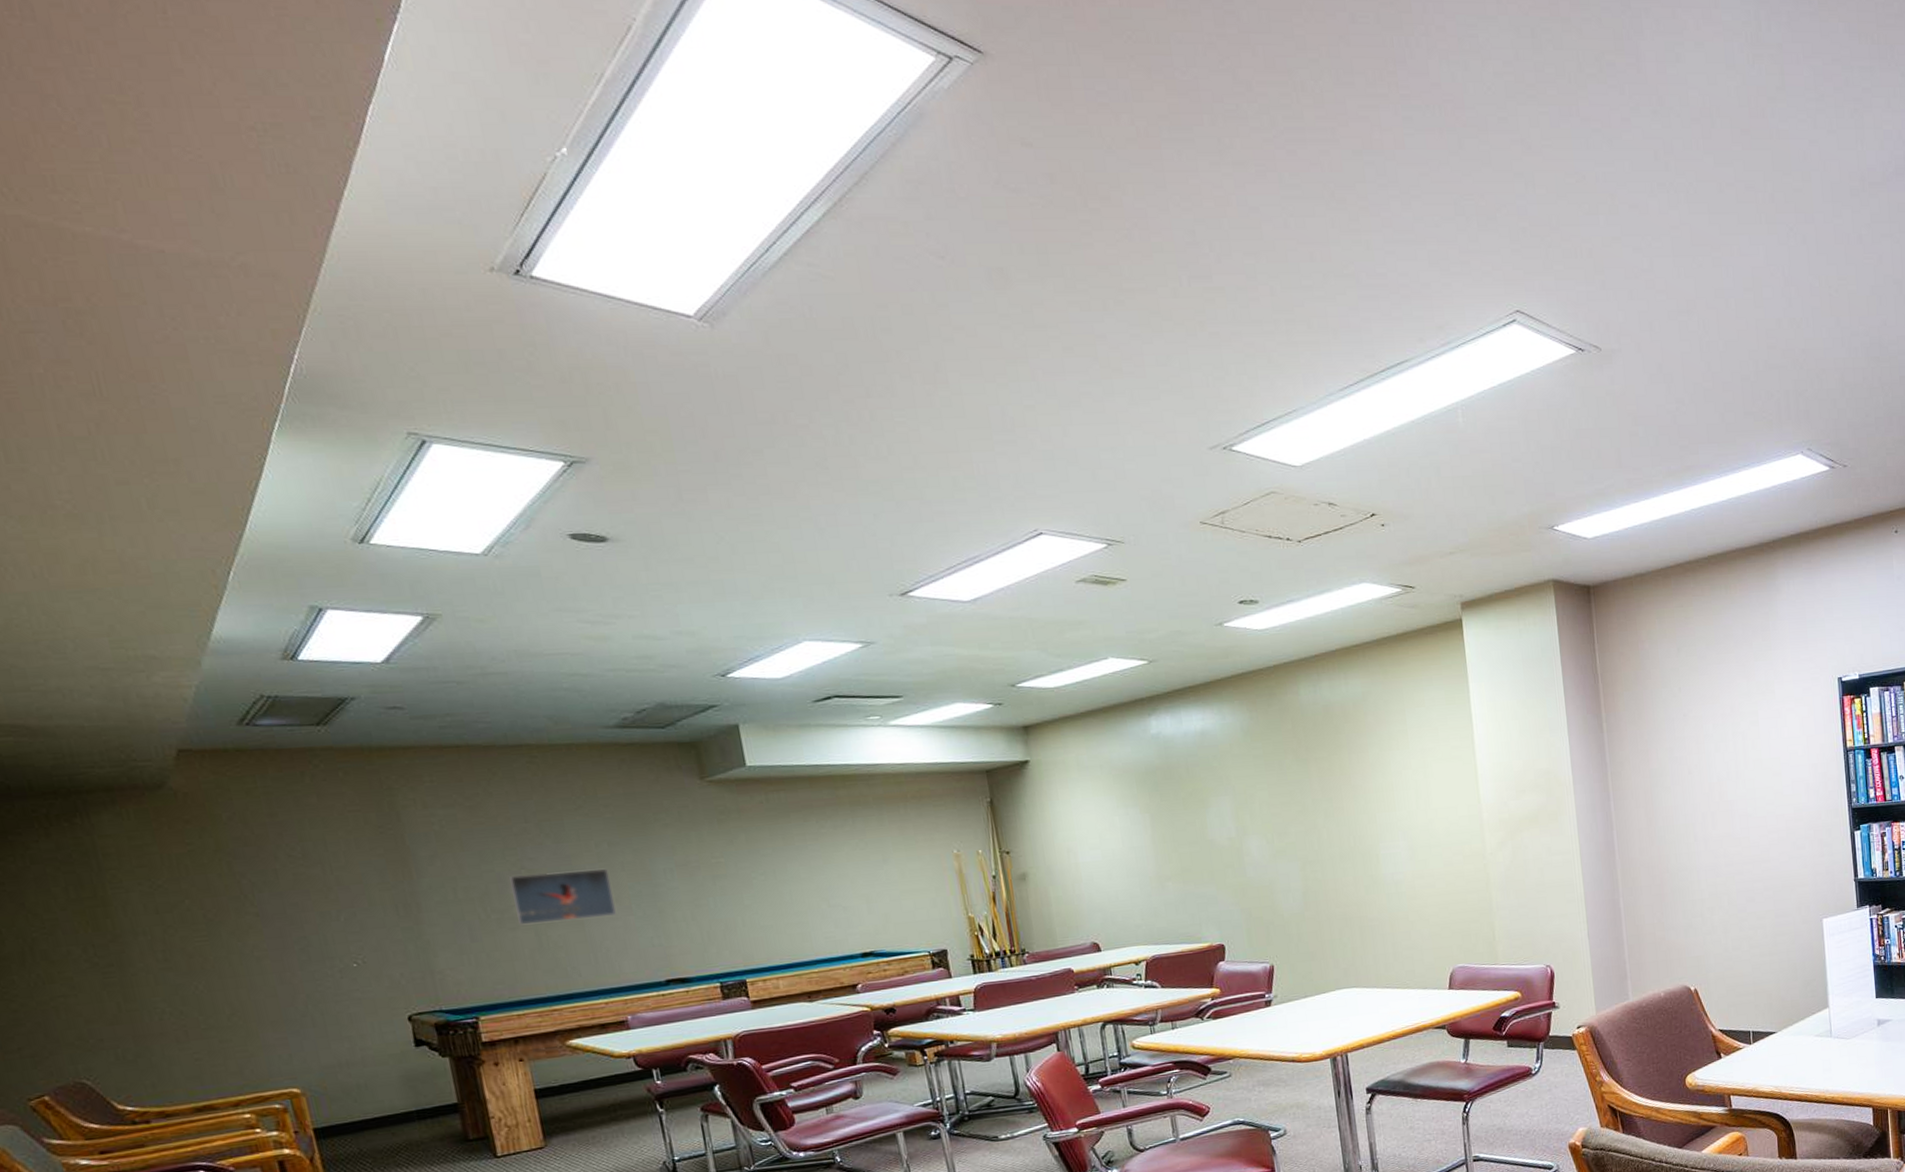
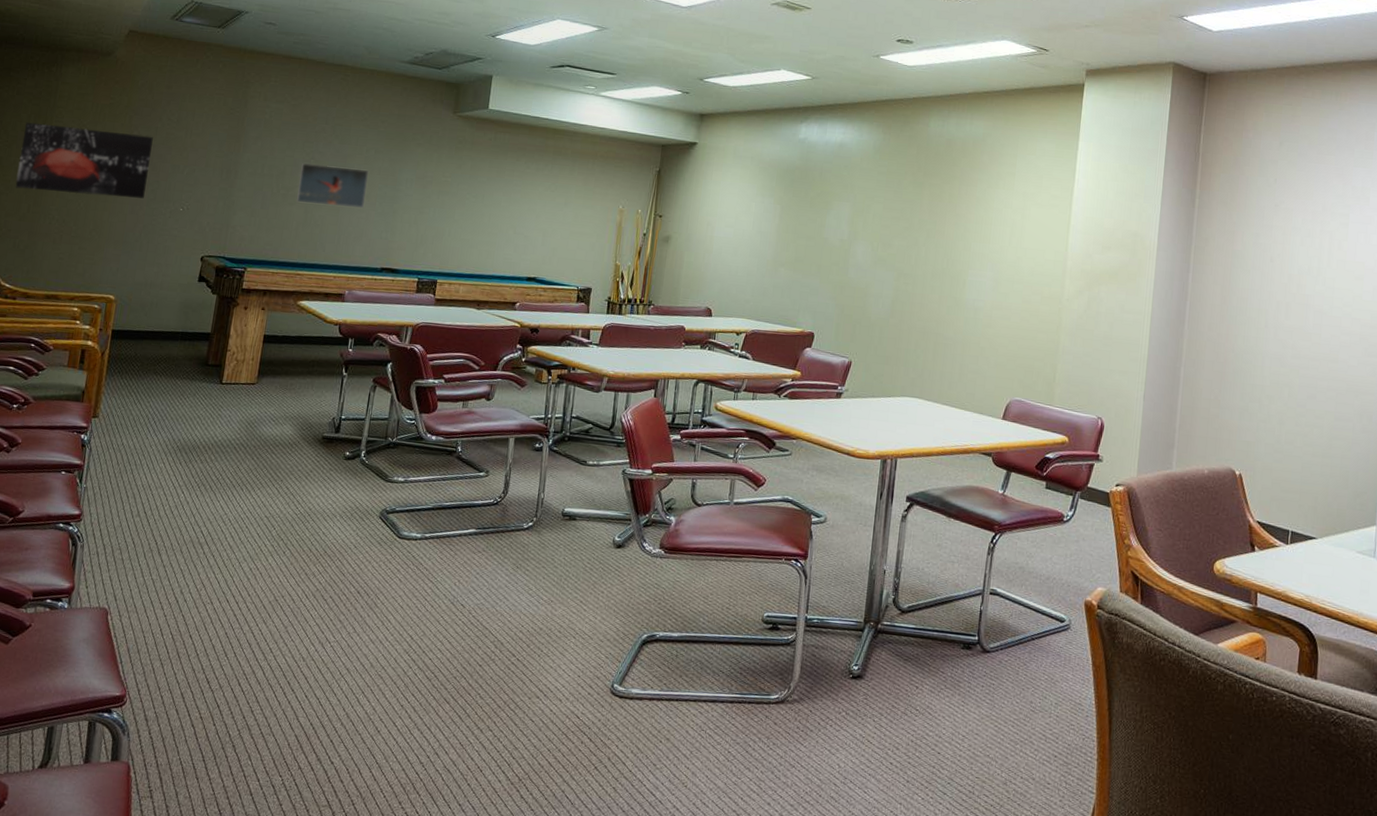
wall art: none [63,882,293,985] -> present [15,122,153,199]

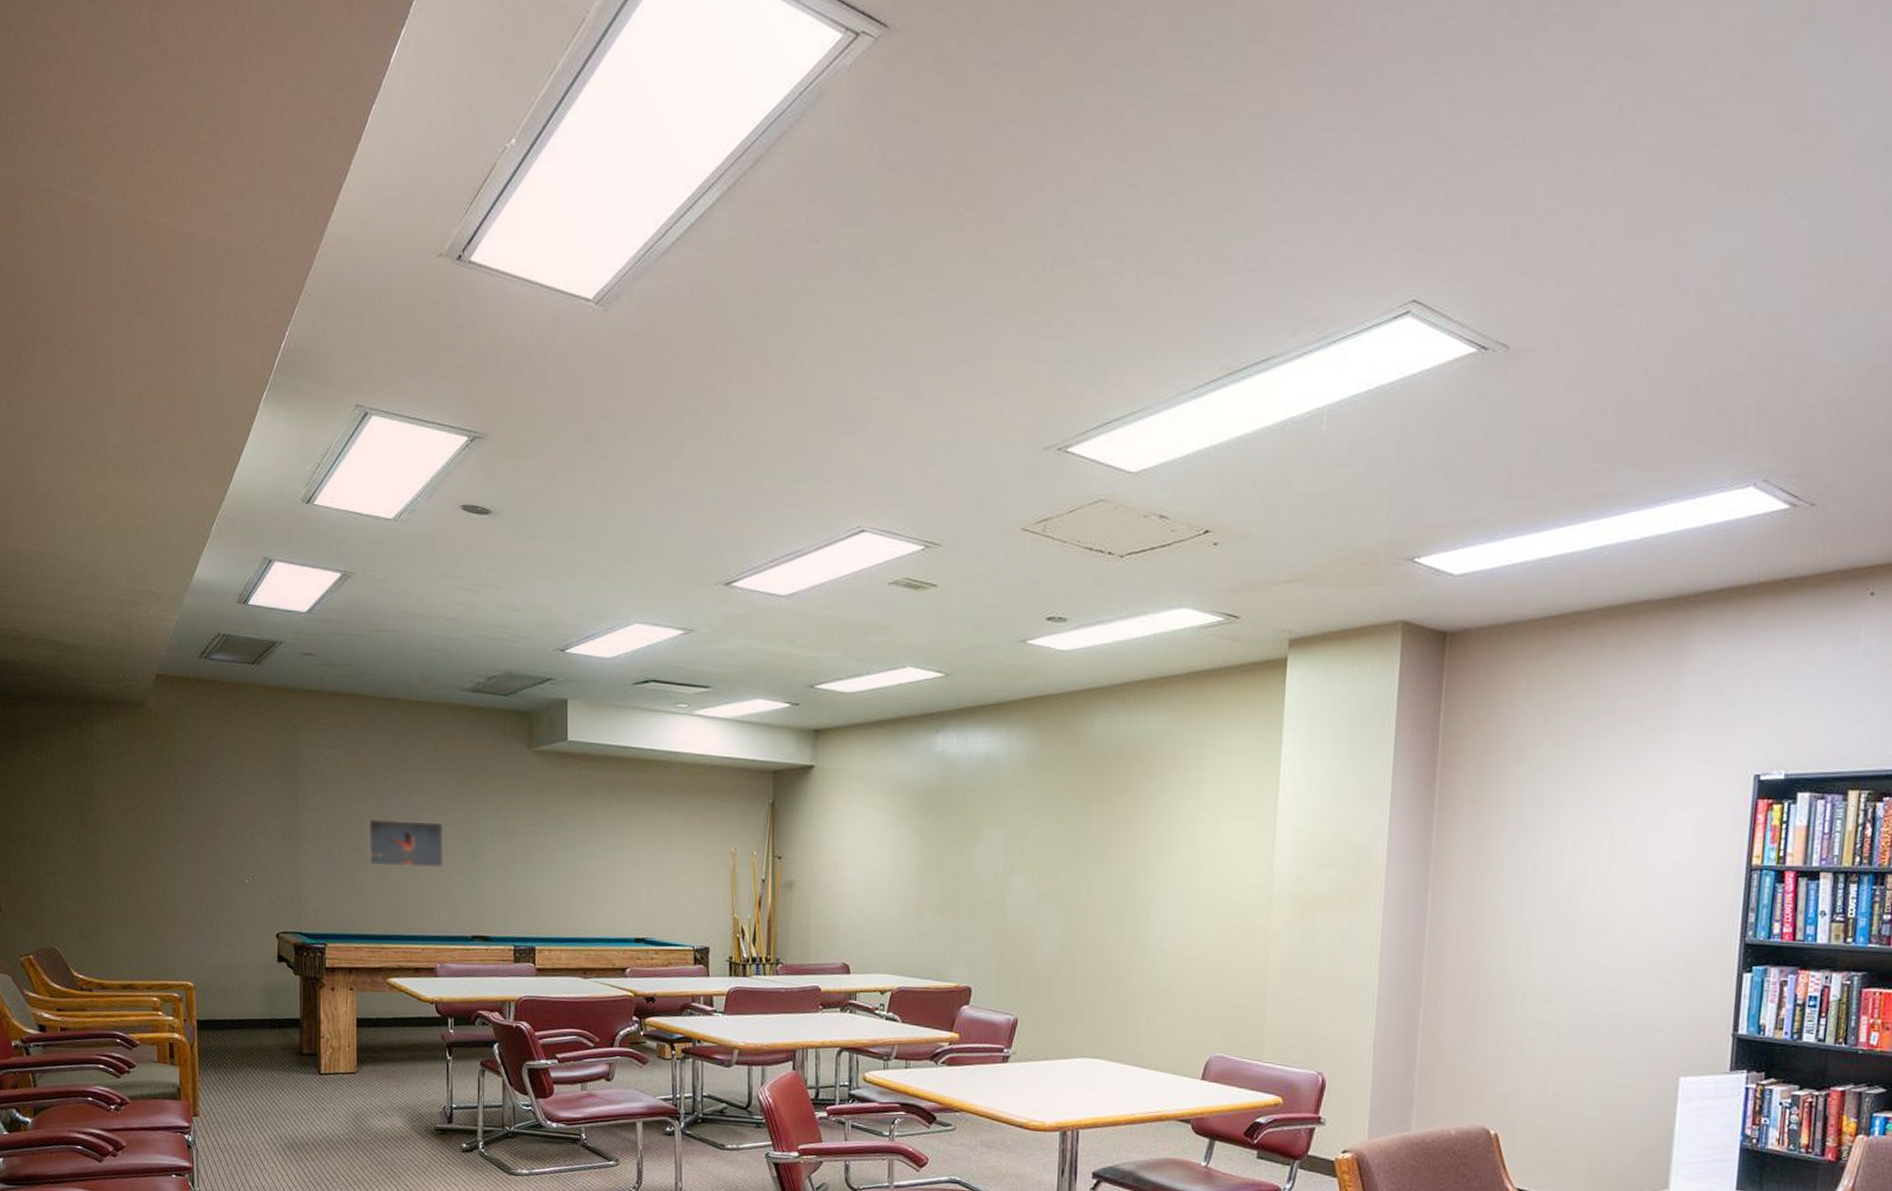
wall art: present [15,122,153,199] -> none [65,790,205,871]

